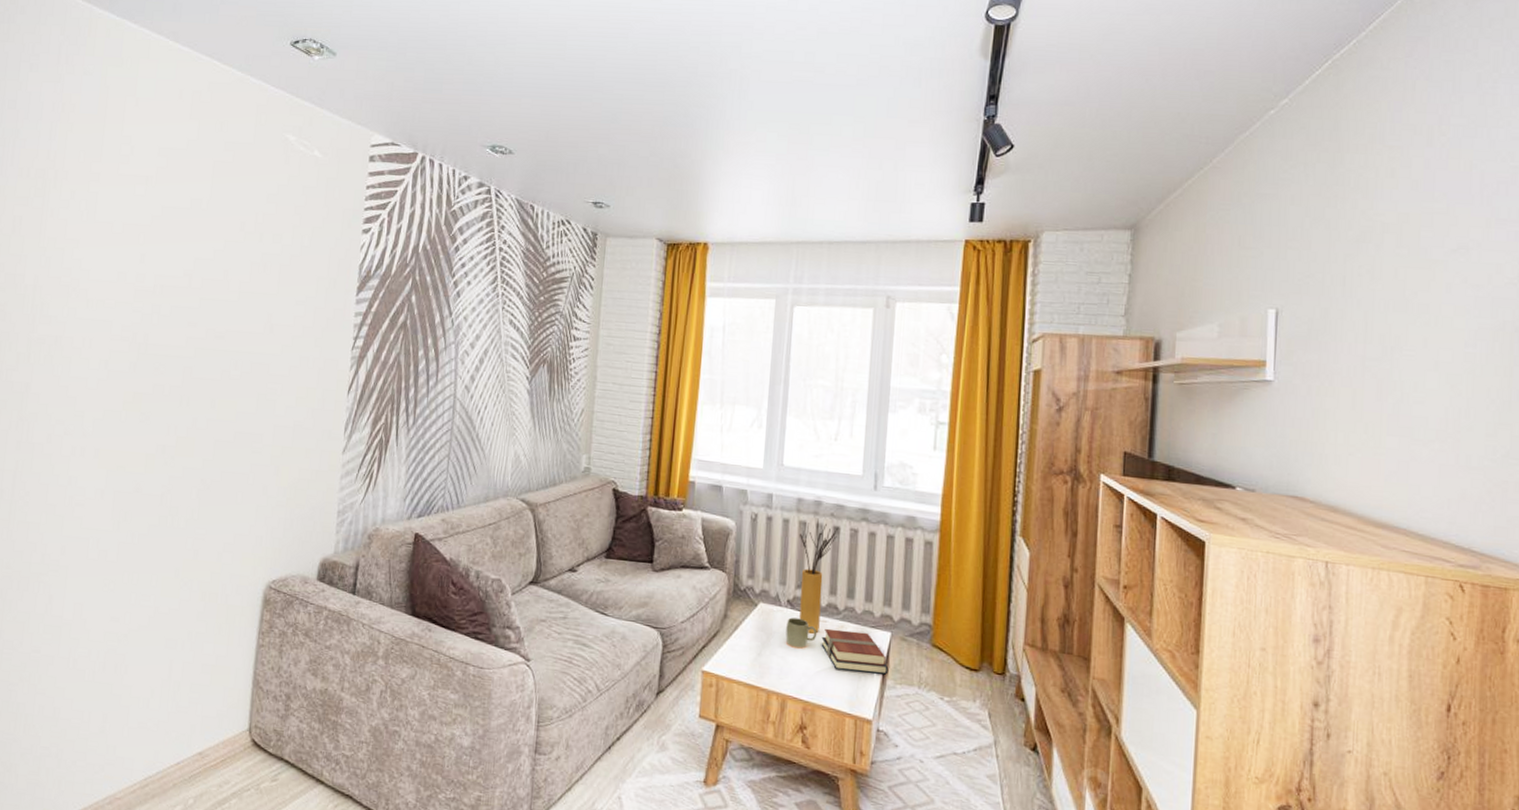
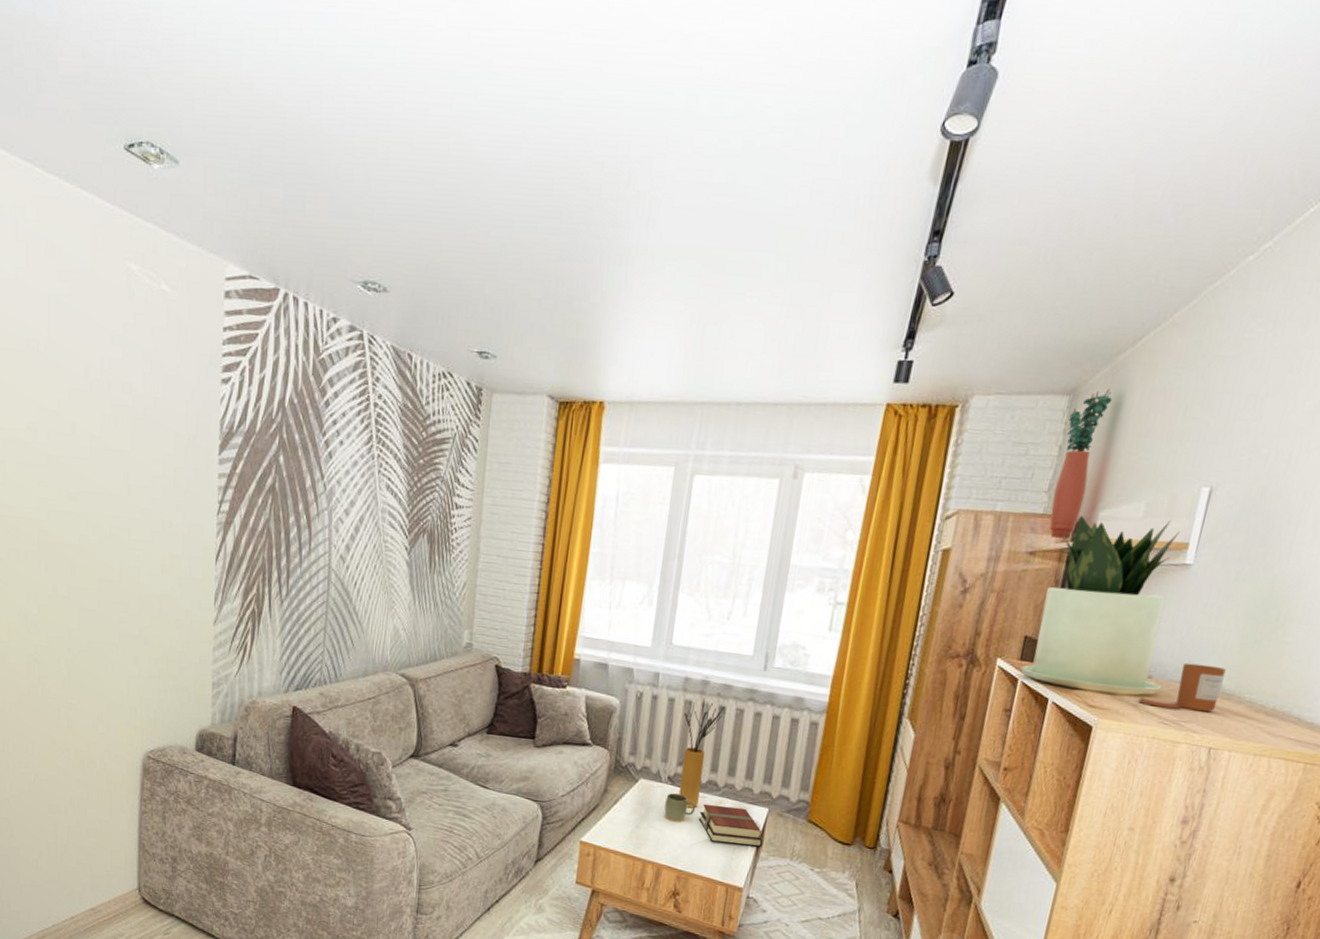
planter: none [1124,337,1266,509] -> present [1020,516,1180,696]
vase: none [1129,224,1171,359] -> present [1049,389,1113,539]
candle: none [1246,475,1326,525] -> present [1138,662,1226,712]

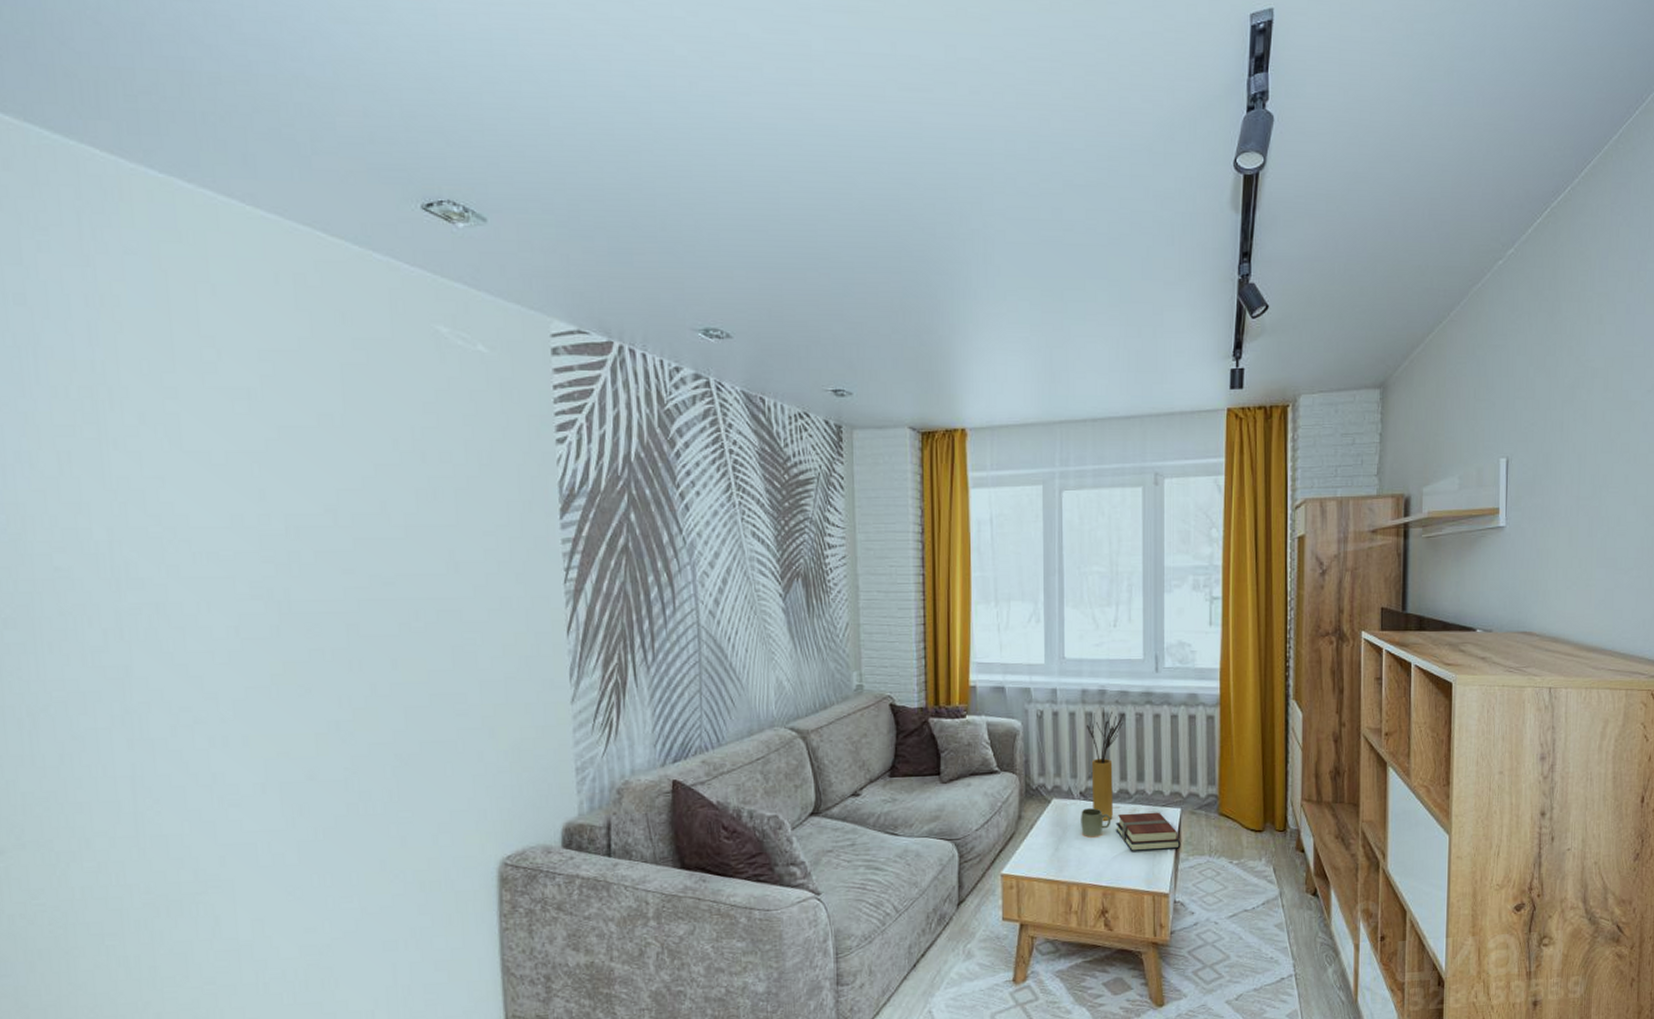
planter: present [1020,516,1180,696] -> none [1382,489,1501,651]
vase: present [1049,389,1113,539] -> none [1382,380,1415,515]
candle: present [1138,662,1226,712] -> none [1485,613,1549,657]

